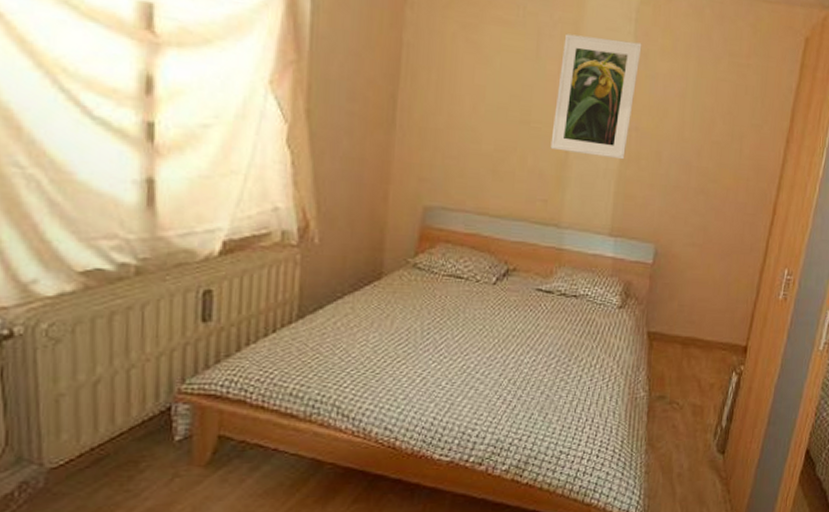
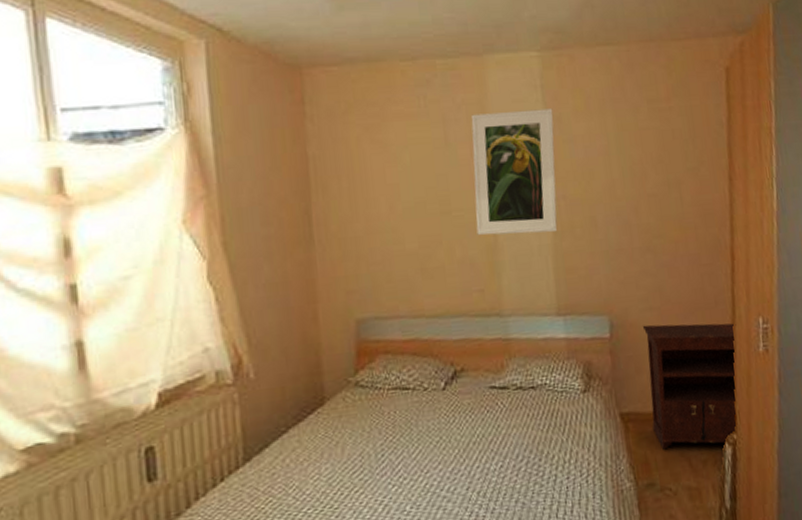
nightstand: none [673,258,764,373] -> present [642,323,736,450]

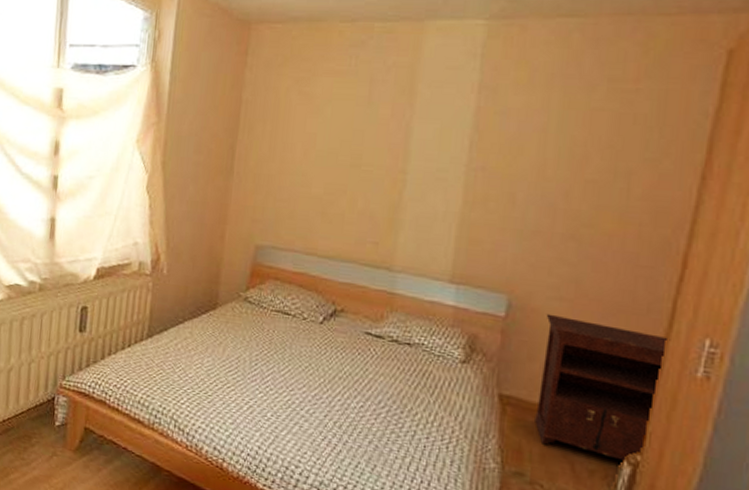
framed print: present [471,108,558,236] -> none [382,77,490,202]

